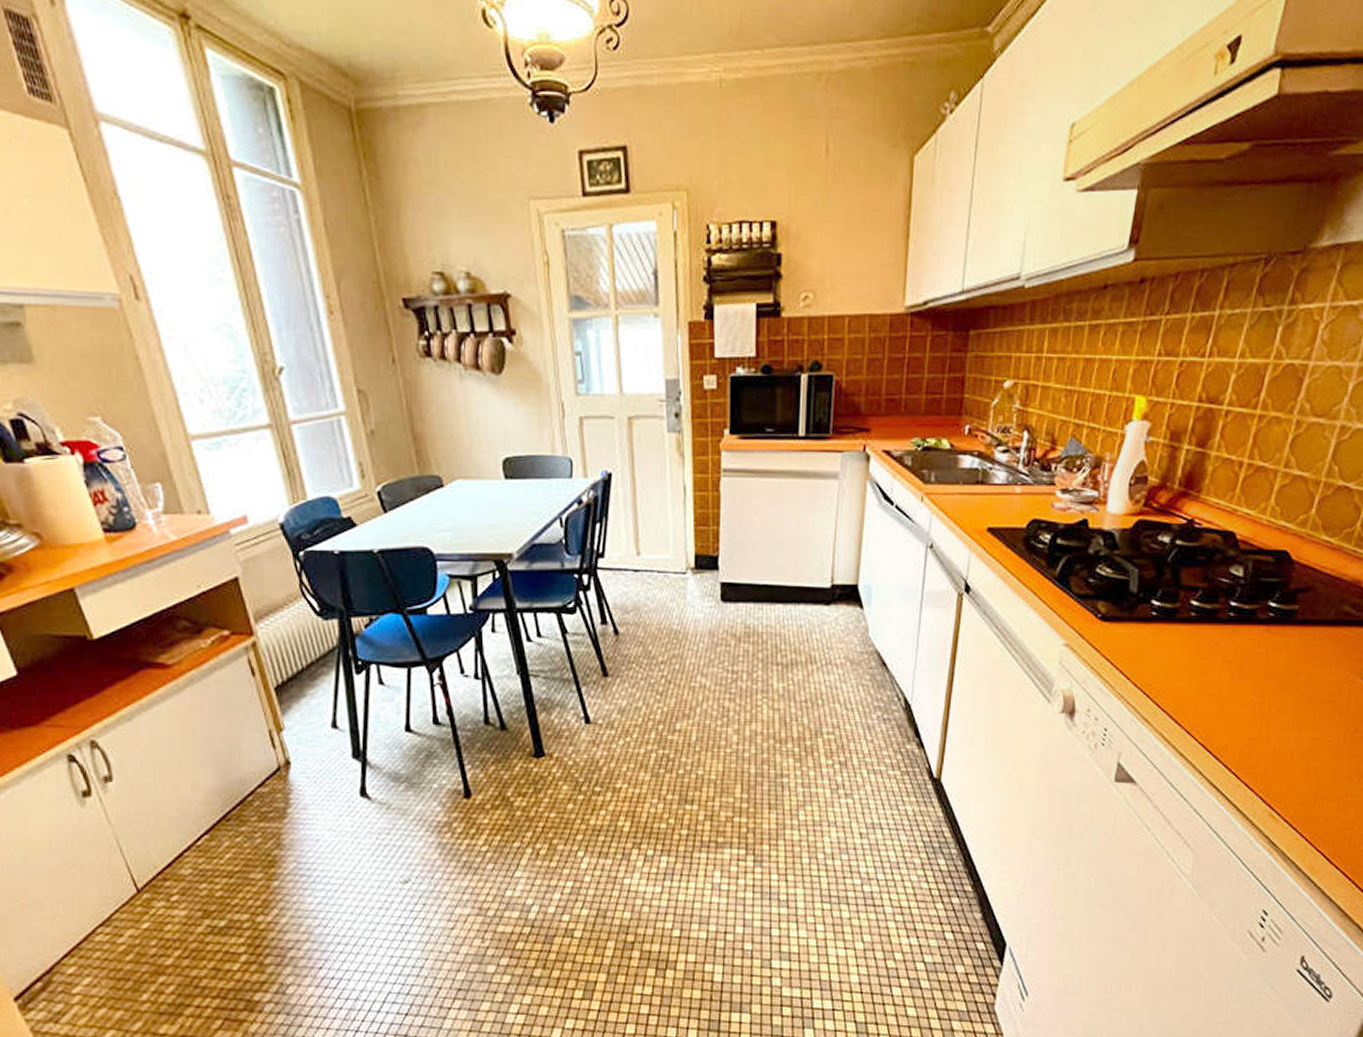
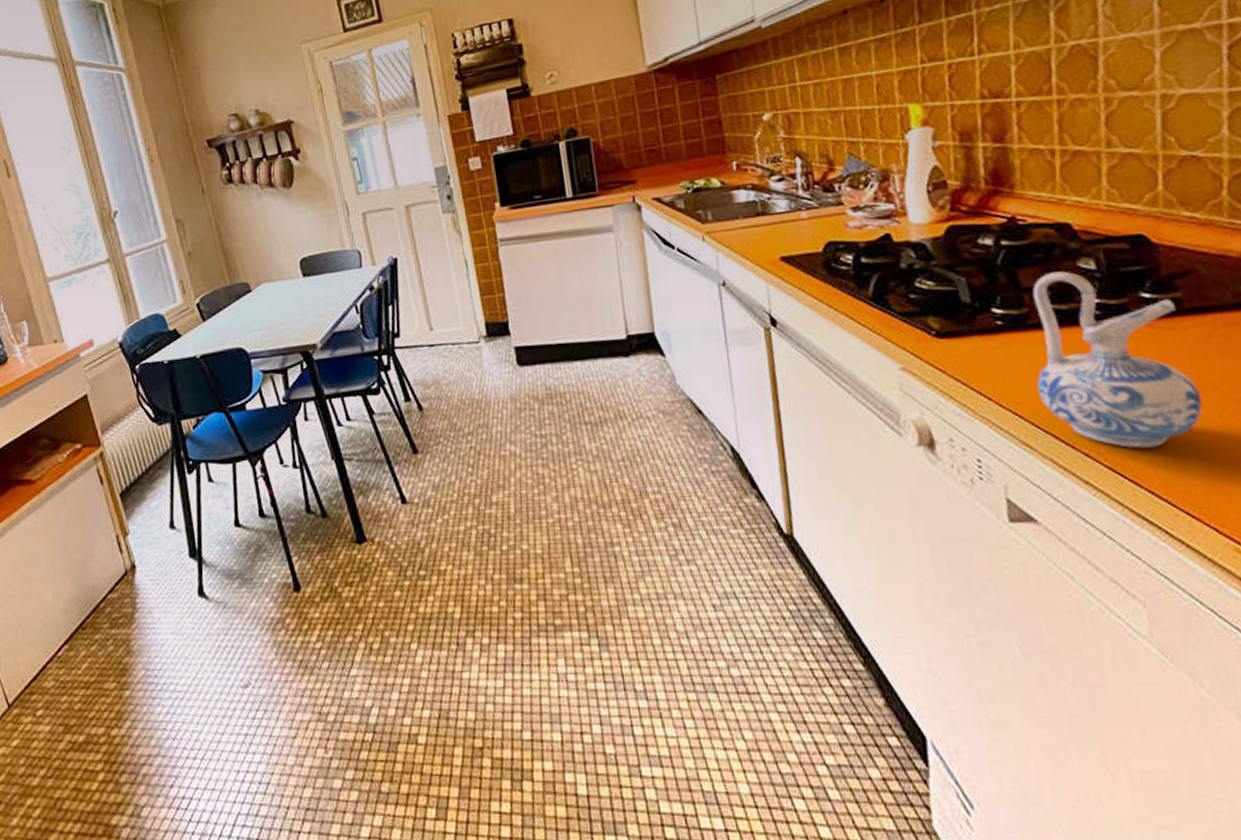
ceramic pitcher: none [1167,574,1291,731] -> present [1032,271,1203,449]

